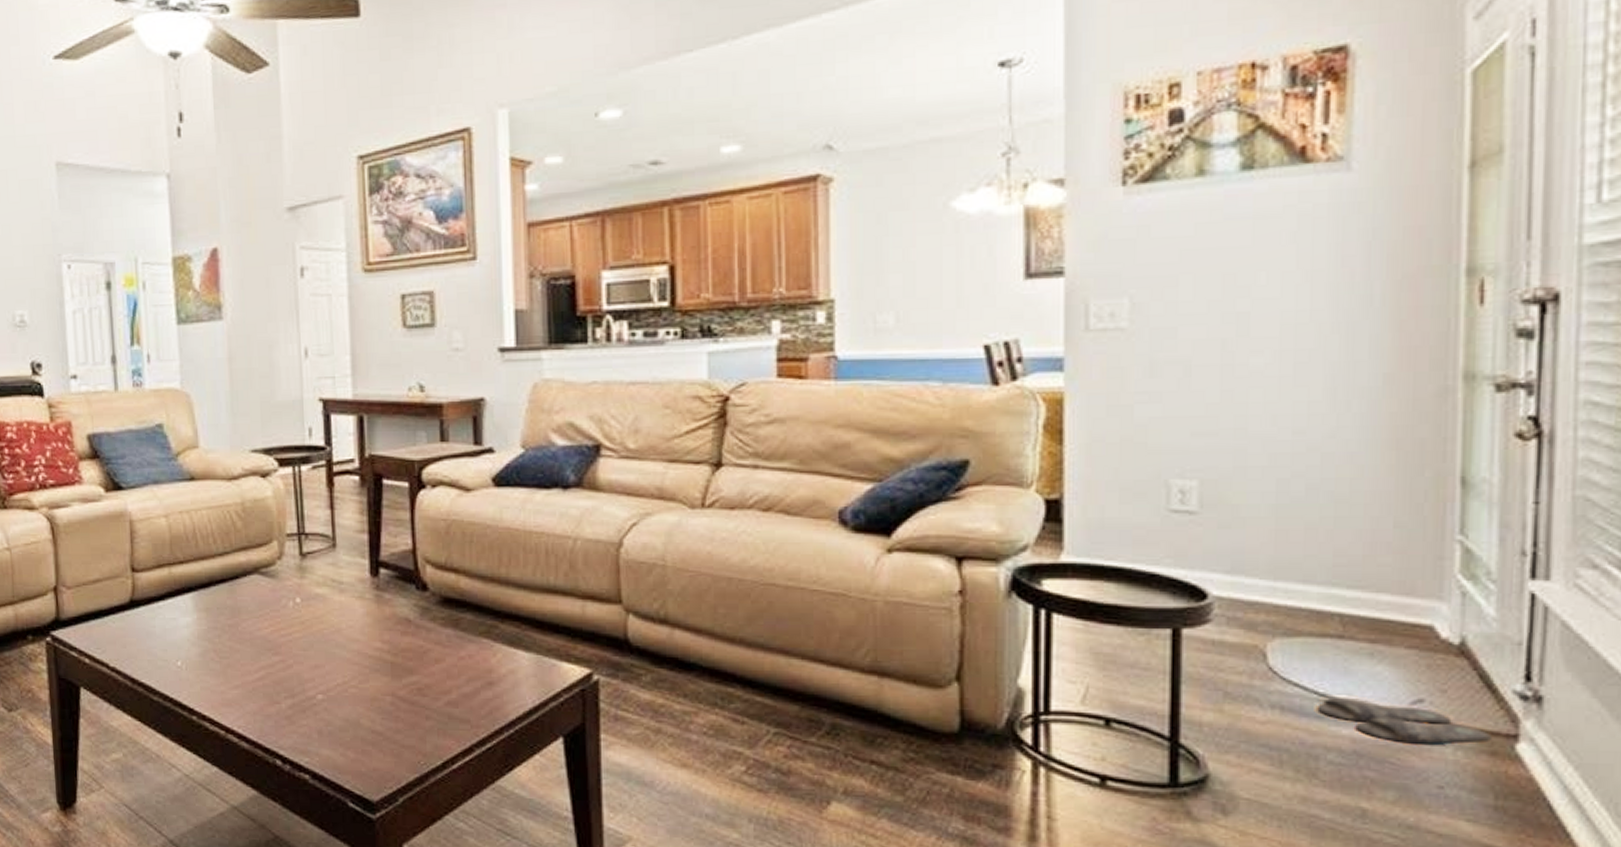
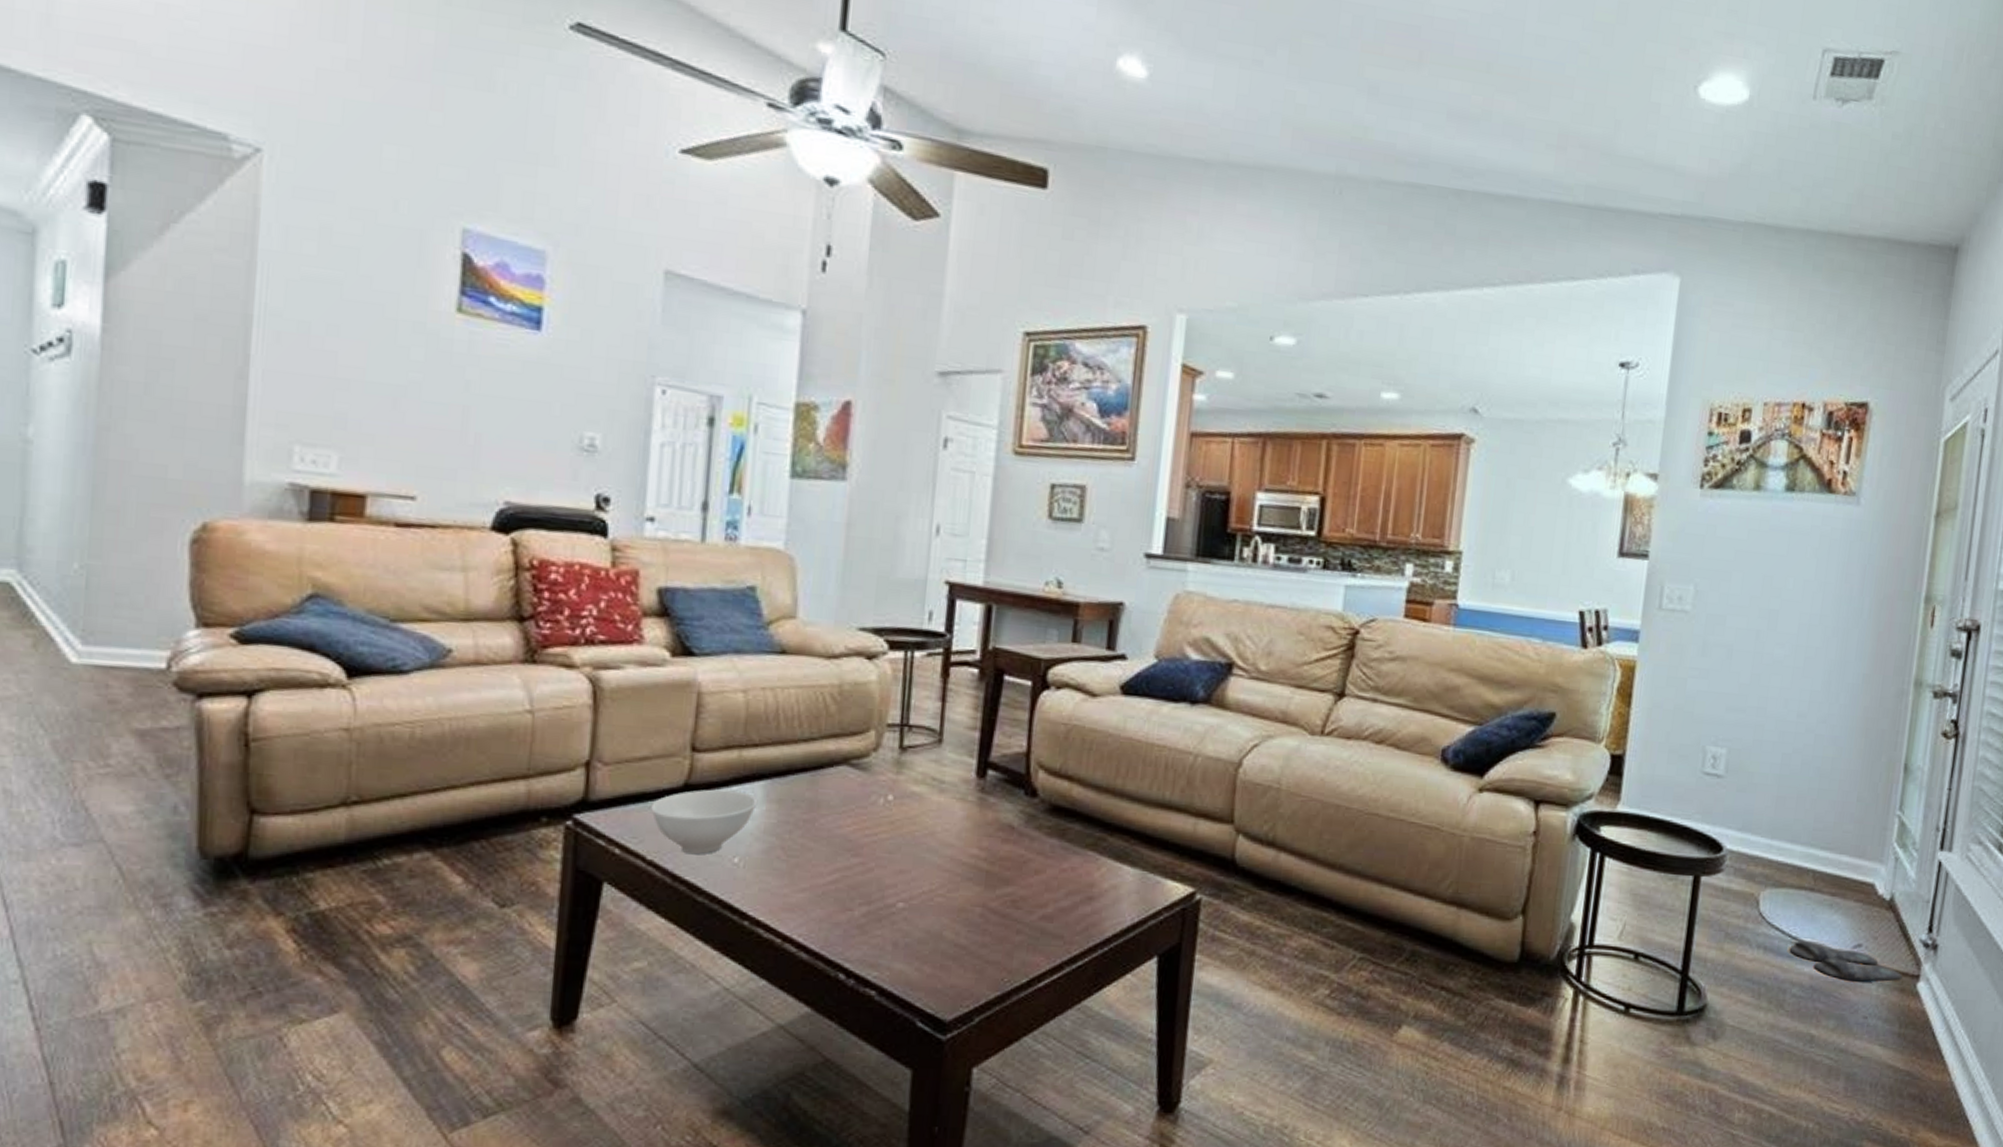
bowl: none [107,603,190,661] -> present [651,789,758,855]

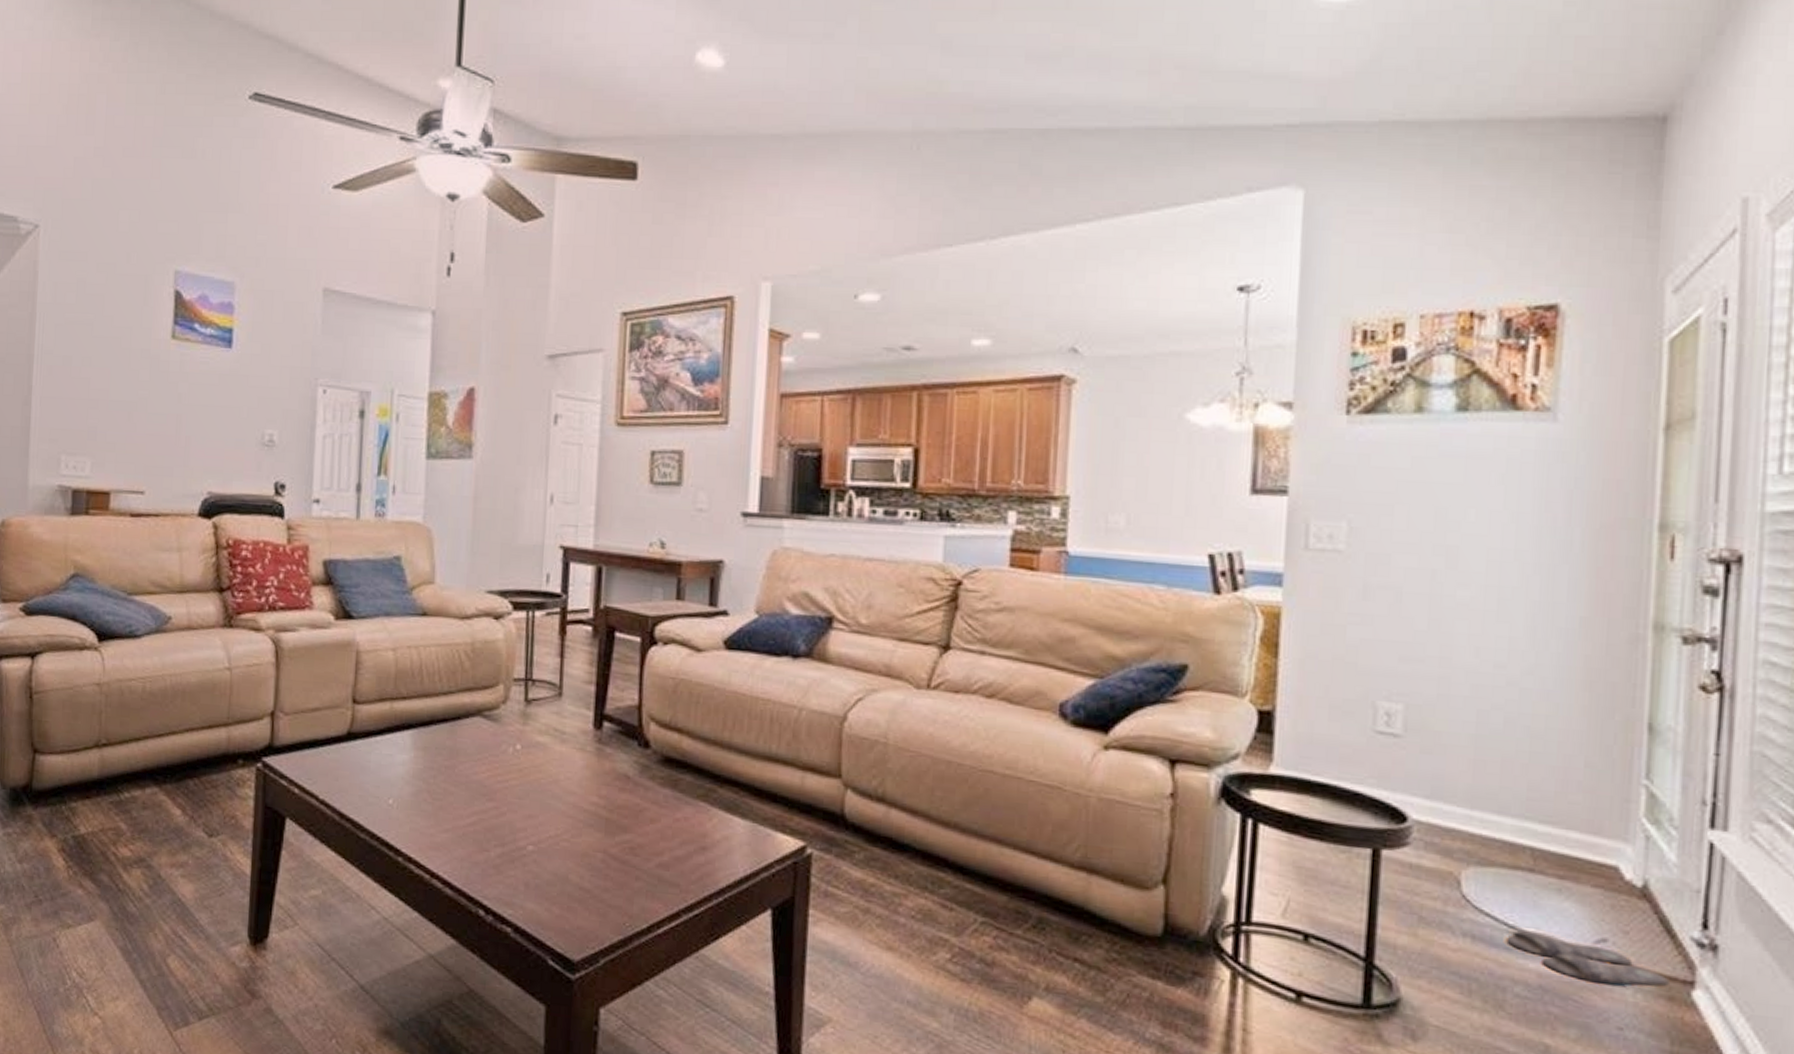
bowl: present [651,789,758,855] -> none [322,737,407,796]

